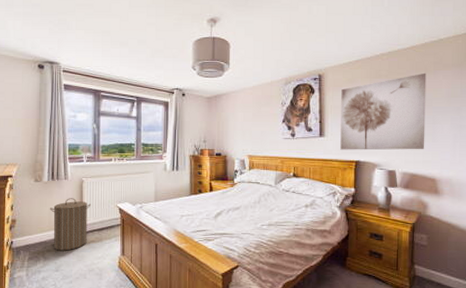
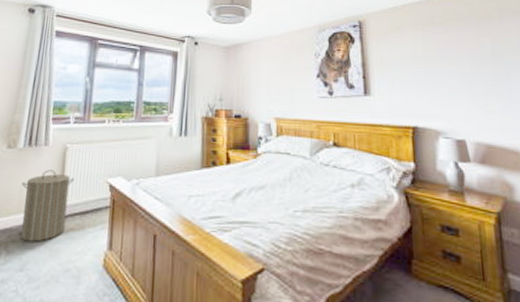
wall art: present [340,72,426,150] -> none [387,19,501,114]

